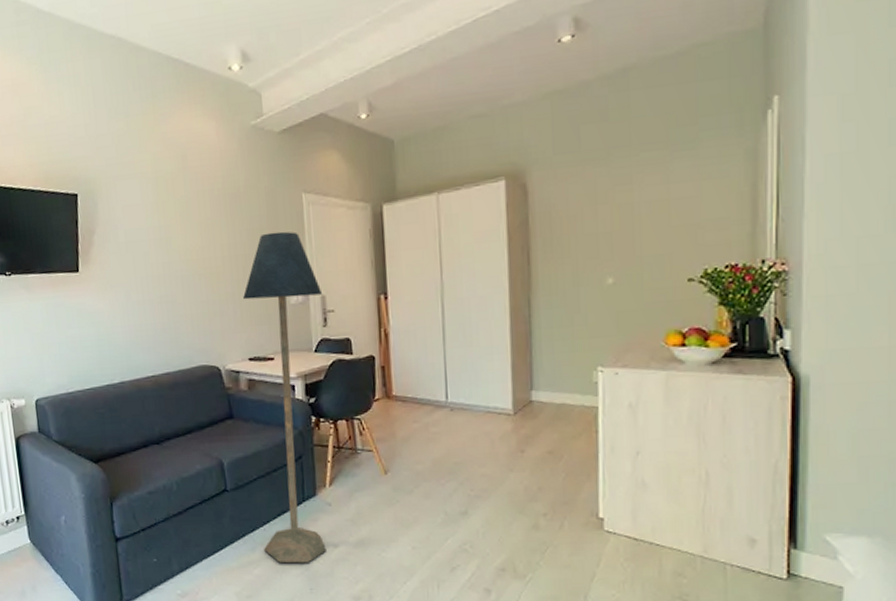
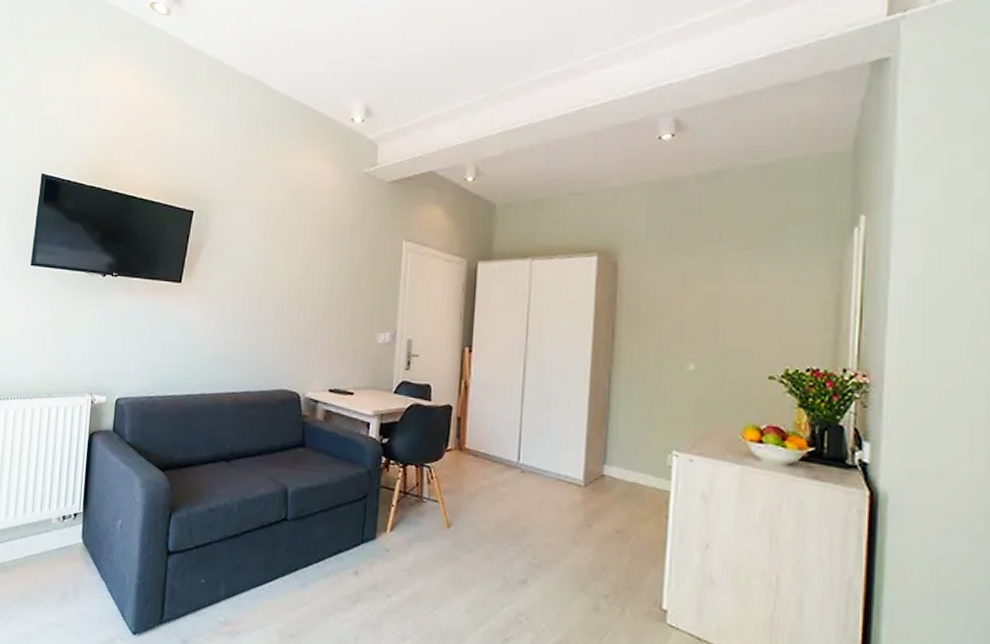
floor lamp: present [243,231,326,563] -> none [315,272,410,610]

